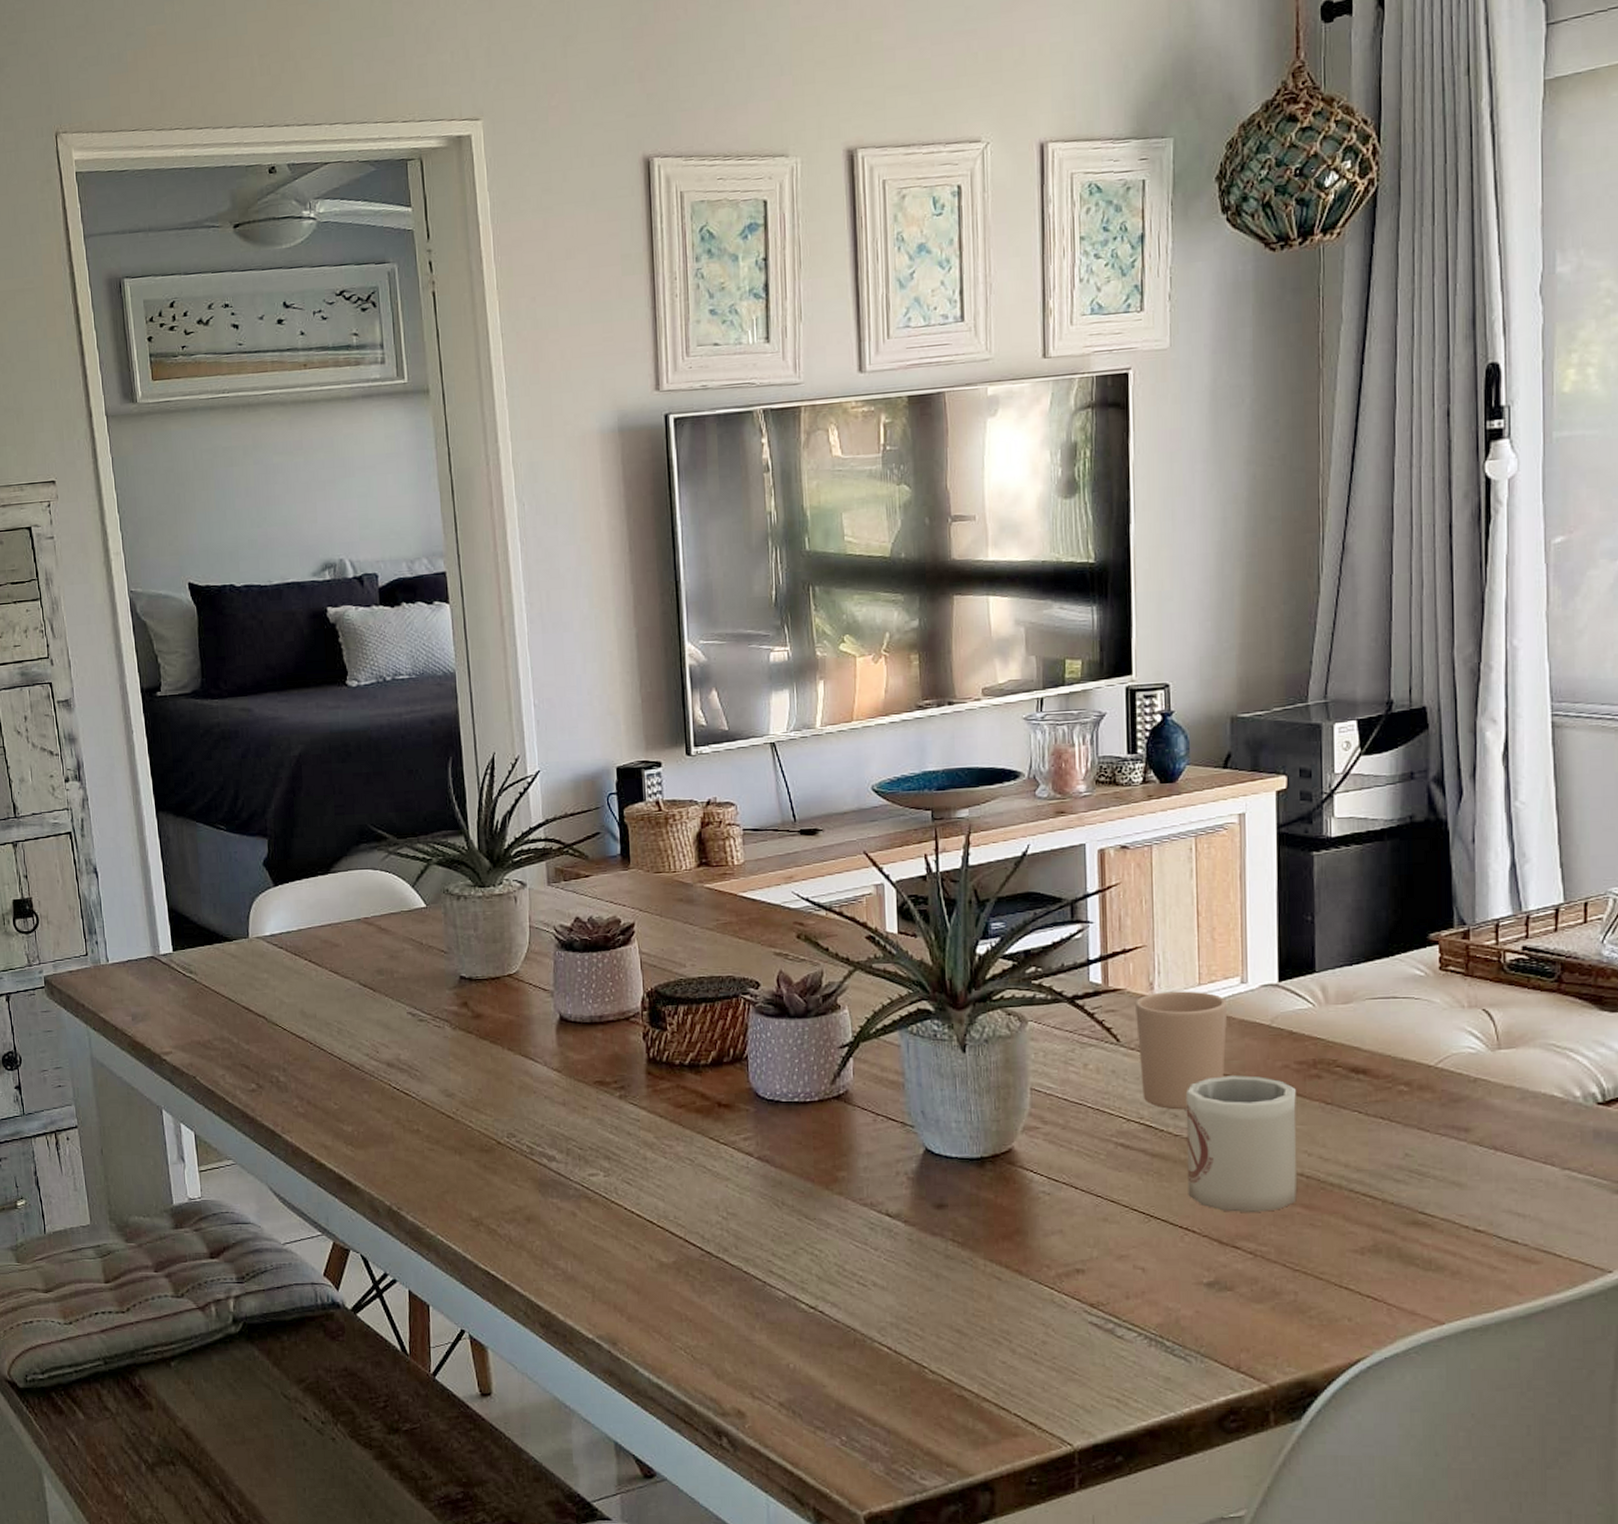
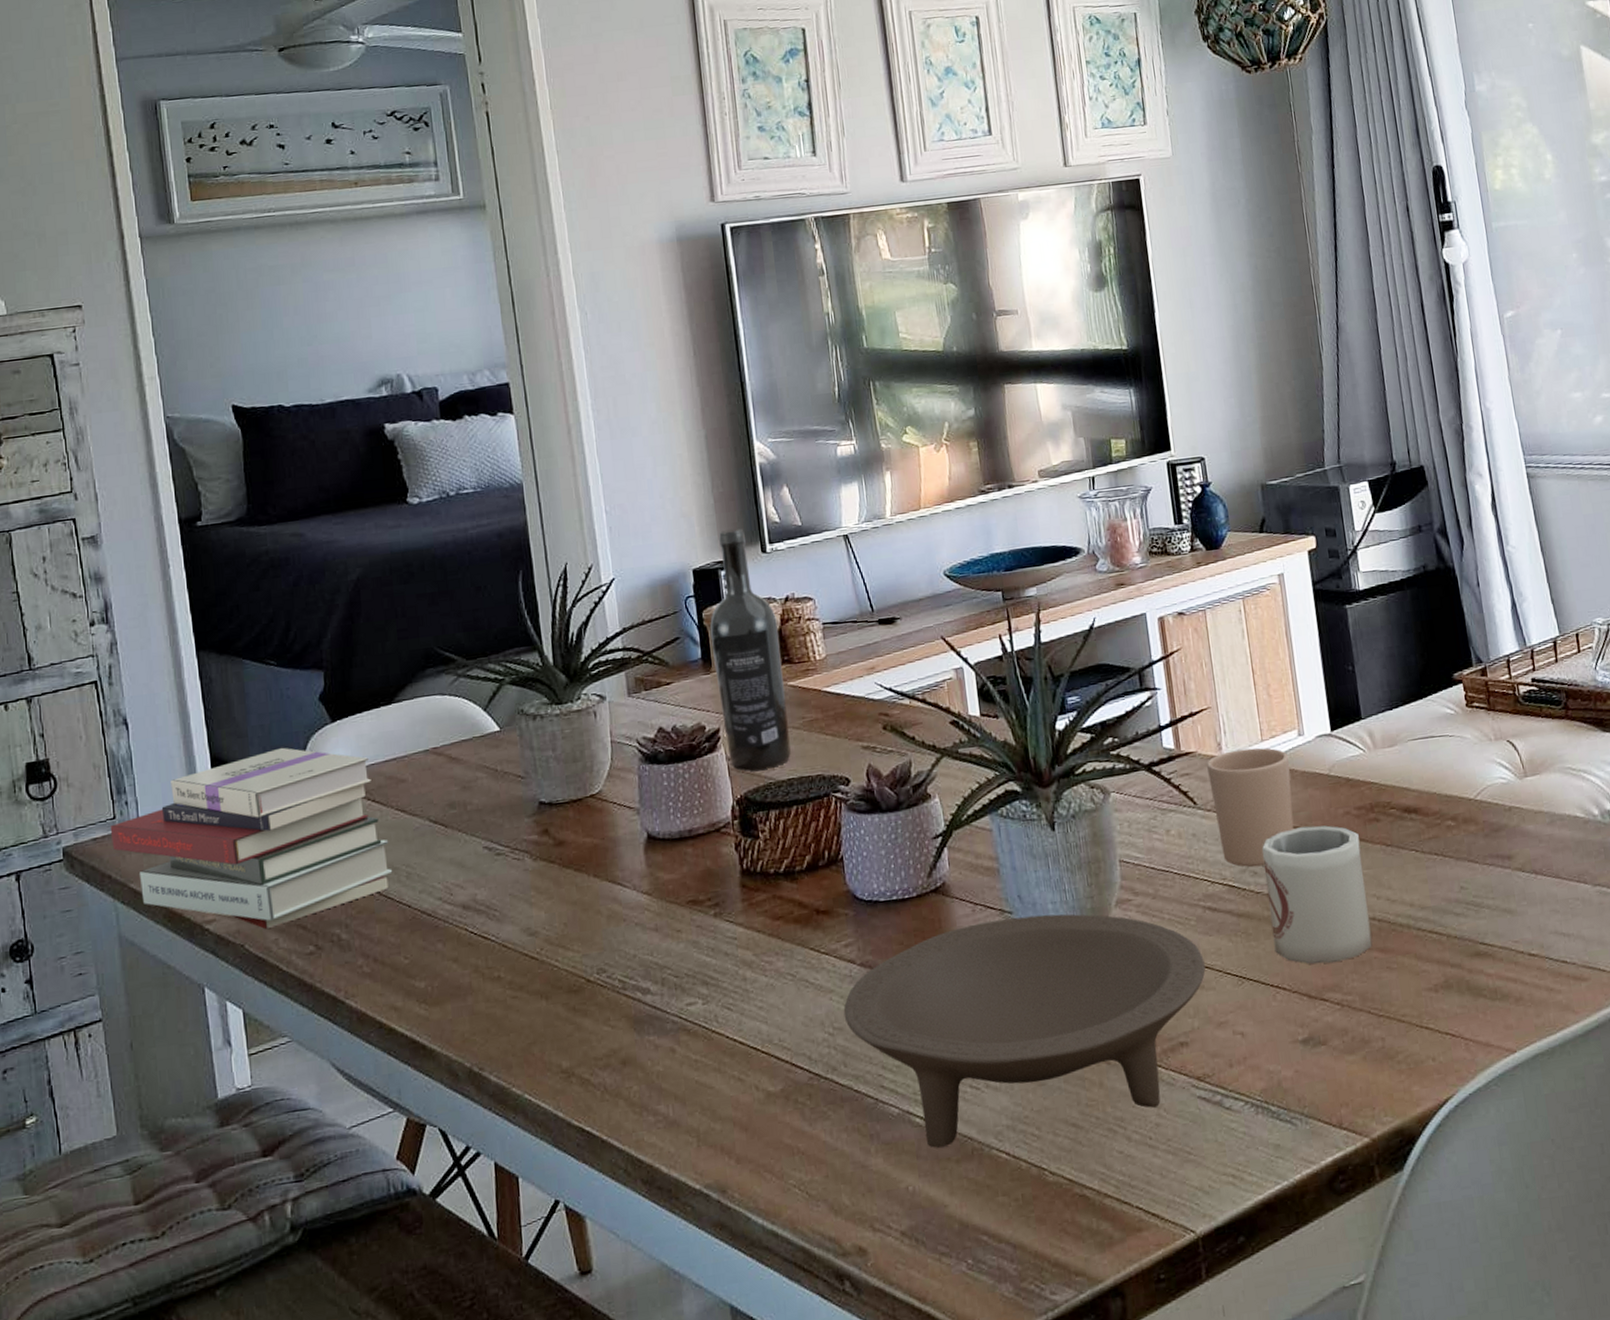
books: none [83,905,326,1066] -> present [110,747,393,930]
wine bottle: none [630,728,703,966] -> present [709,527,791,772]
bowl: none [738,1132,1111,1333] -> present [843,914,1206,1148]

